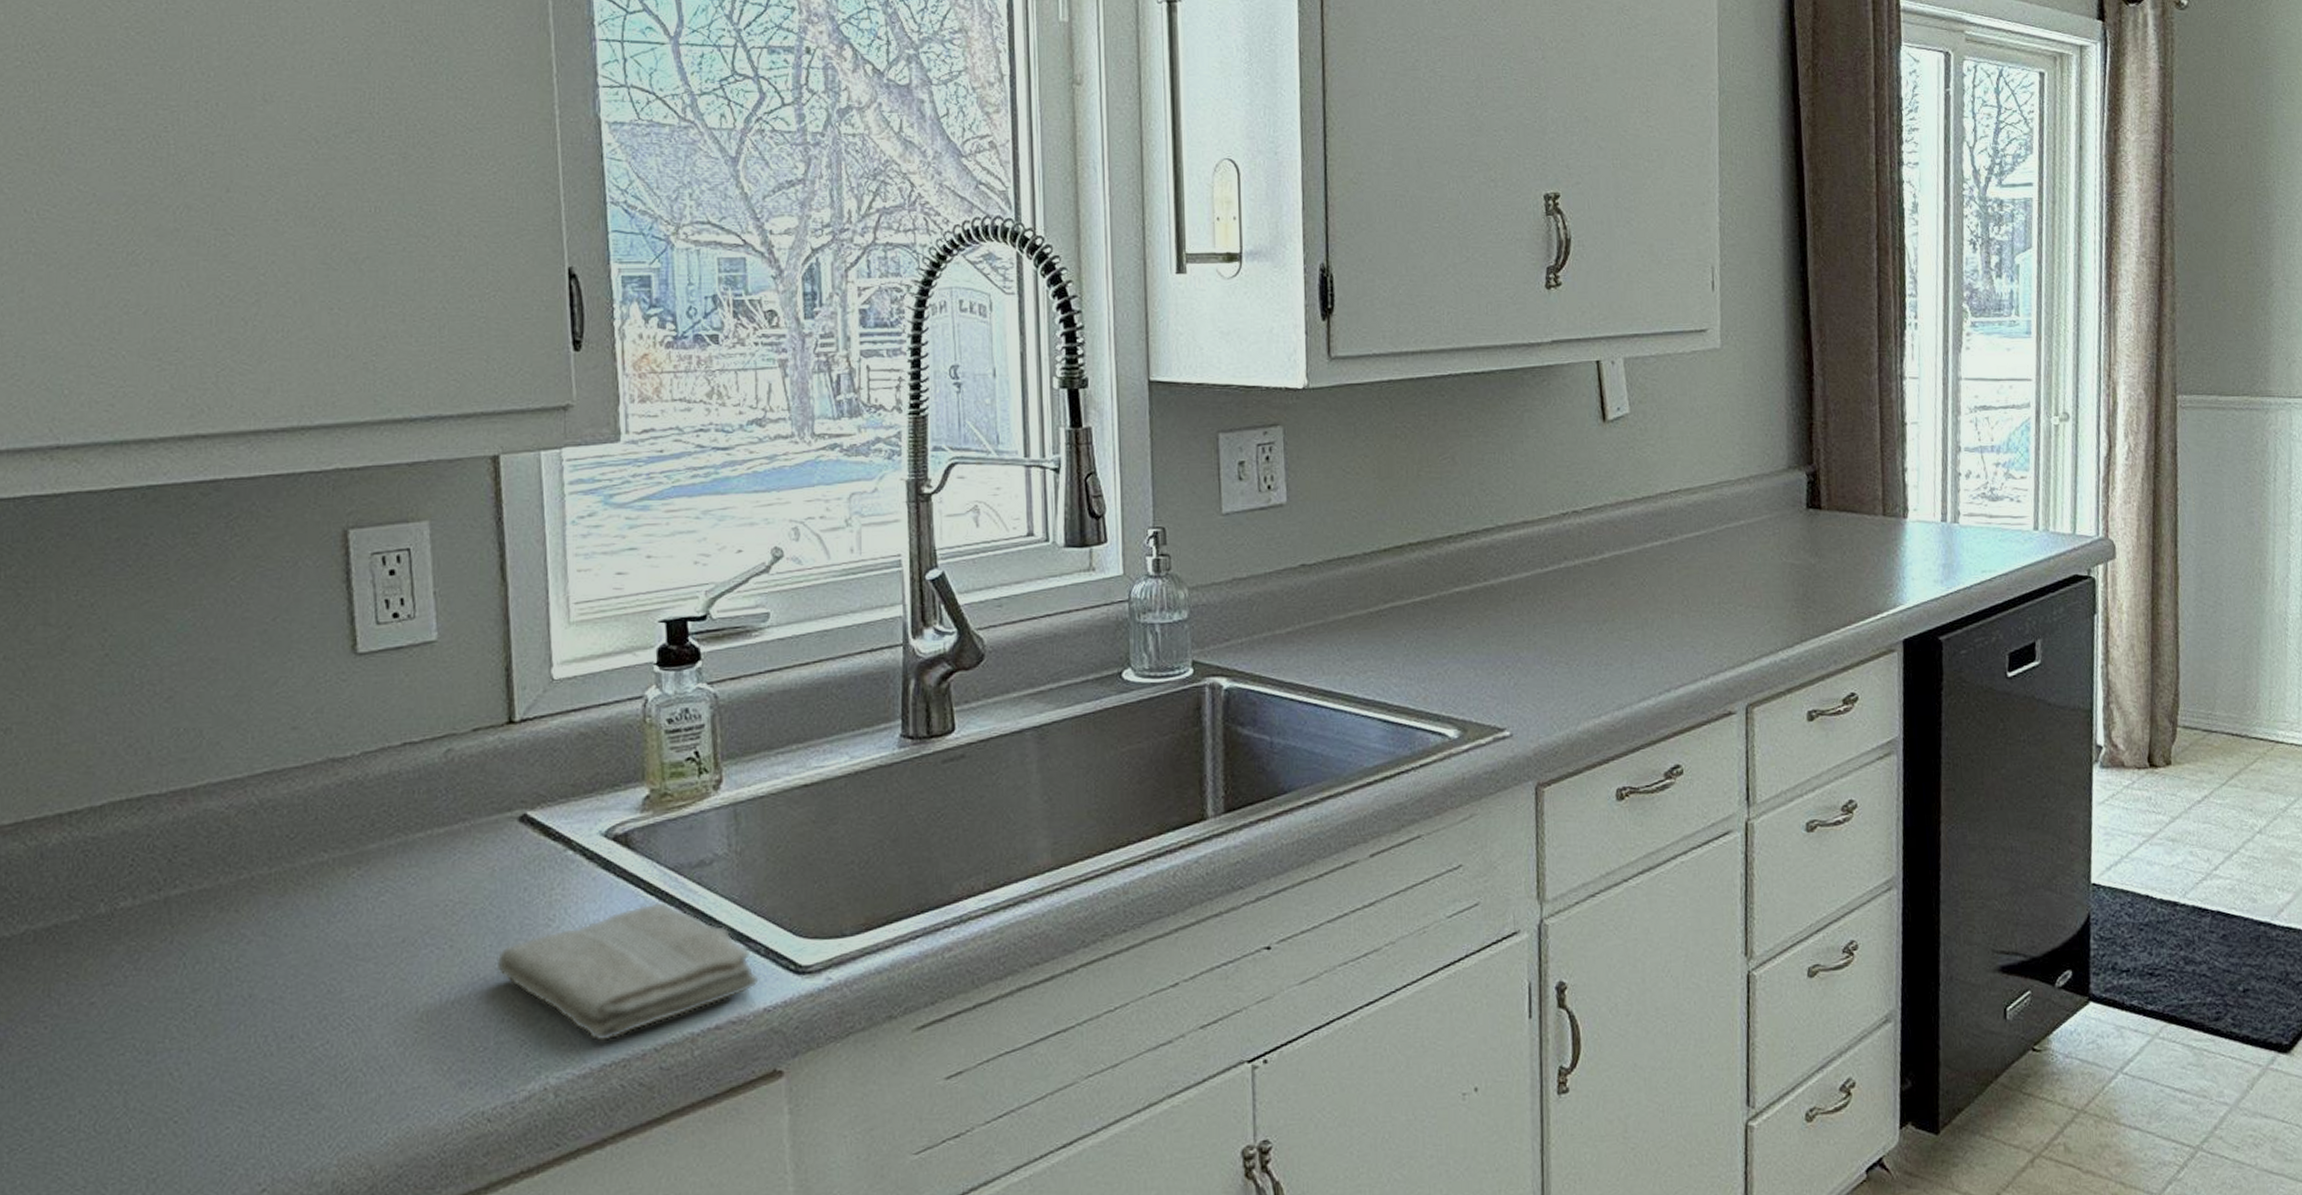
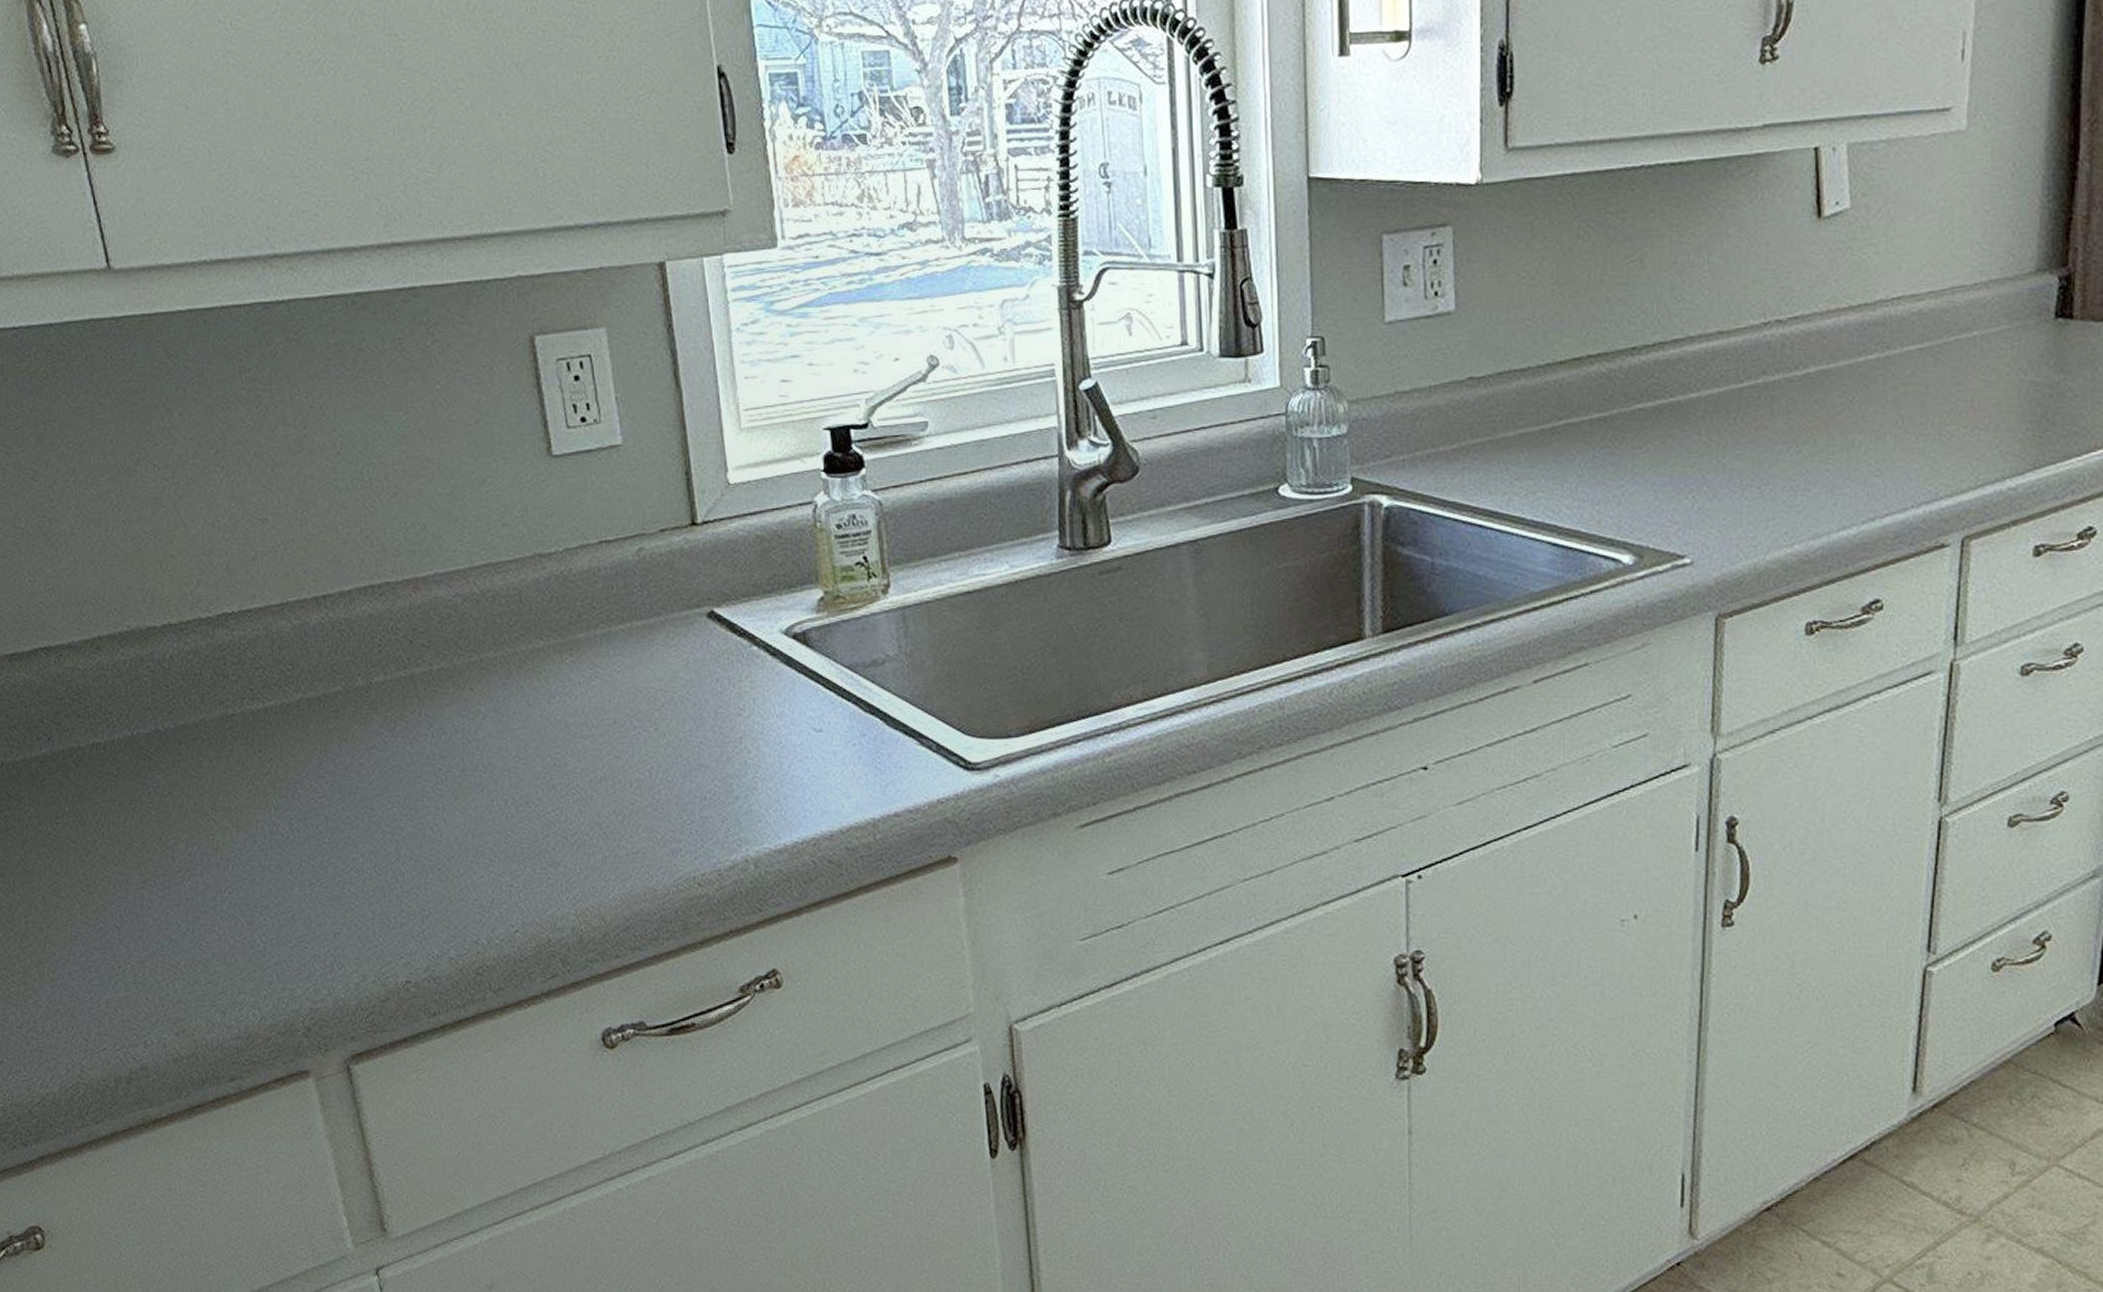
washcloth: present [495,901,759,1043] -> none [695,696,932,822]

